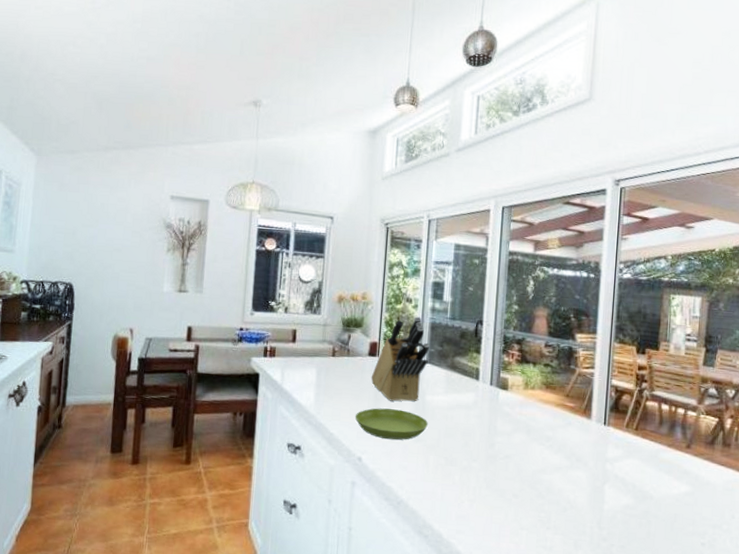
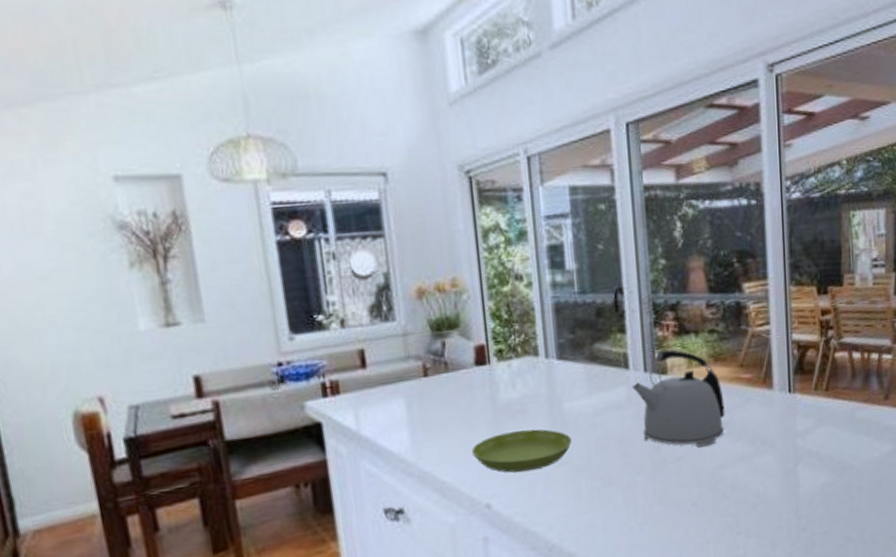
knife block: present [371,316,429,402] -> none [484,298,559,421]
kettle: none [479,372,550,452] -> present [632,349,725,448]

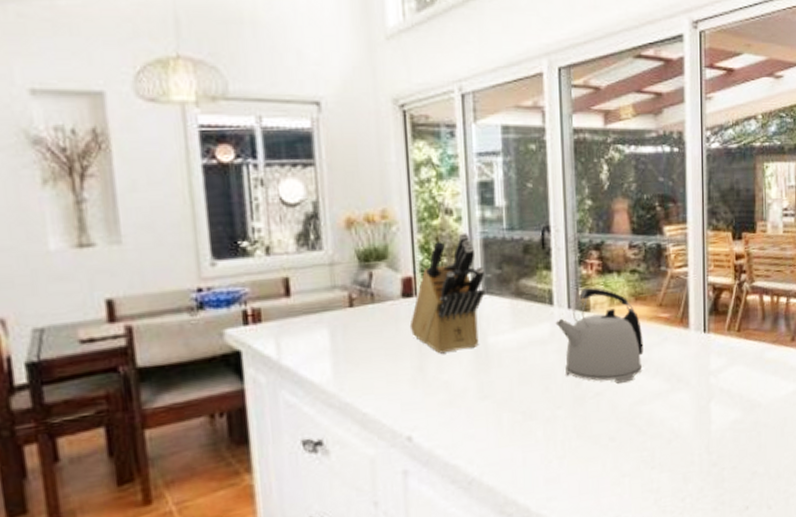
saucer: present [471,429,572,473] -> none [394,362,495,405]
knife block: none [484,298,559,421] -> present [409,232,485,354]

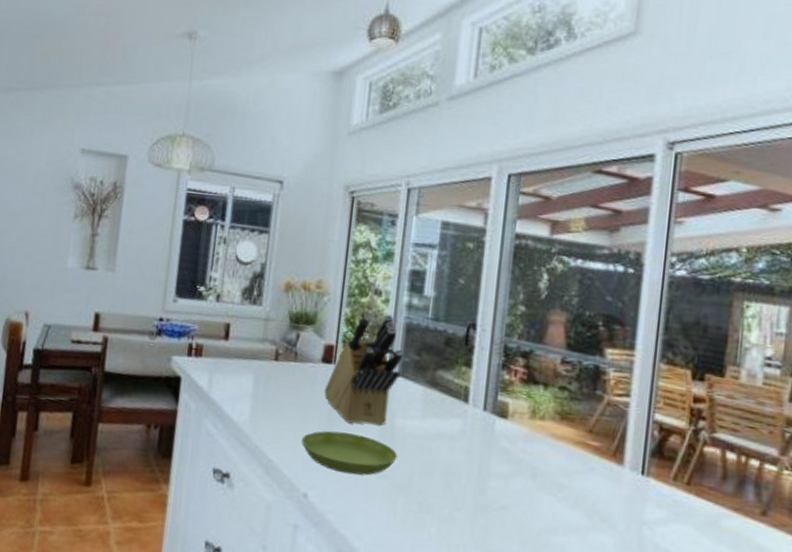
saucer: none [394,362,495,405] -> present [301,430,398,476]
kettle: present [555,288,644,384] -> none [467,394,565,505]

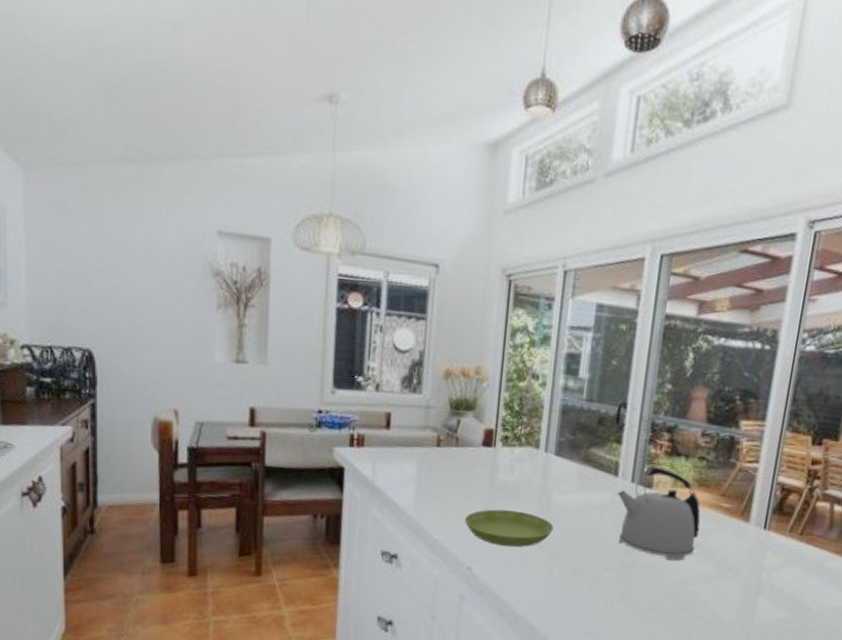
knife block: present [324,314,403,427] -> none [485,397,559,502]
kettle: none [467,394,565,505] -> present [617,466,701,561]

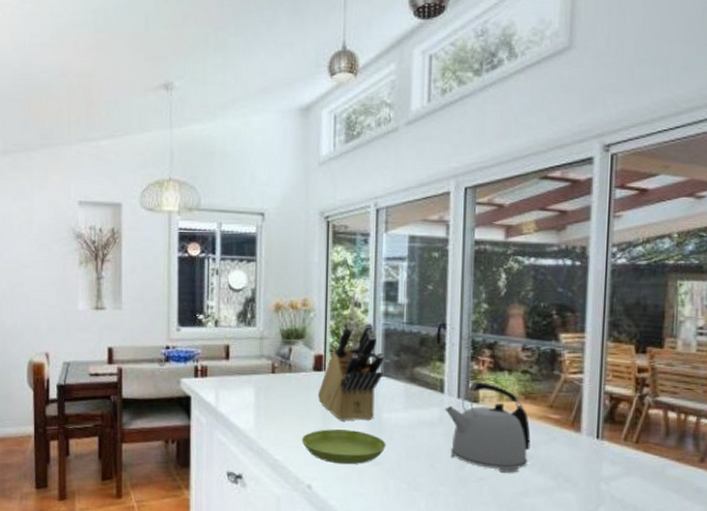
knife block: none [485,397,559,502] -> present [317,323,384,421]

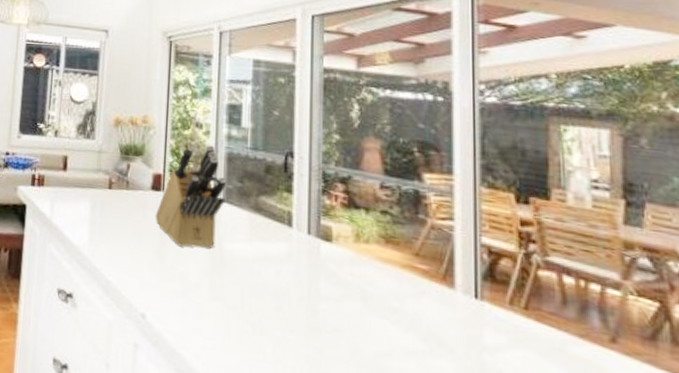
saucer: present [301,429,386,465] -> none [136,253,228,297]
kettle: present [445,382,531,473] -> none [293,218,394,328]

